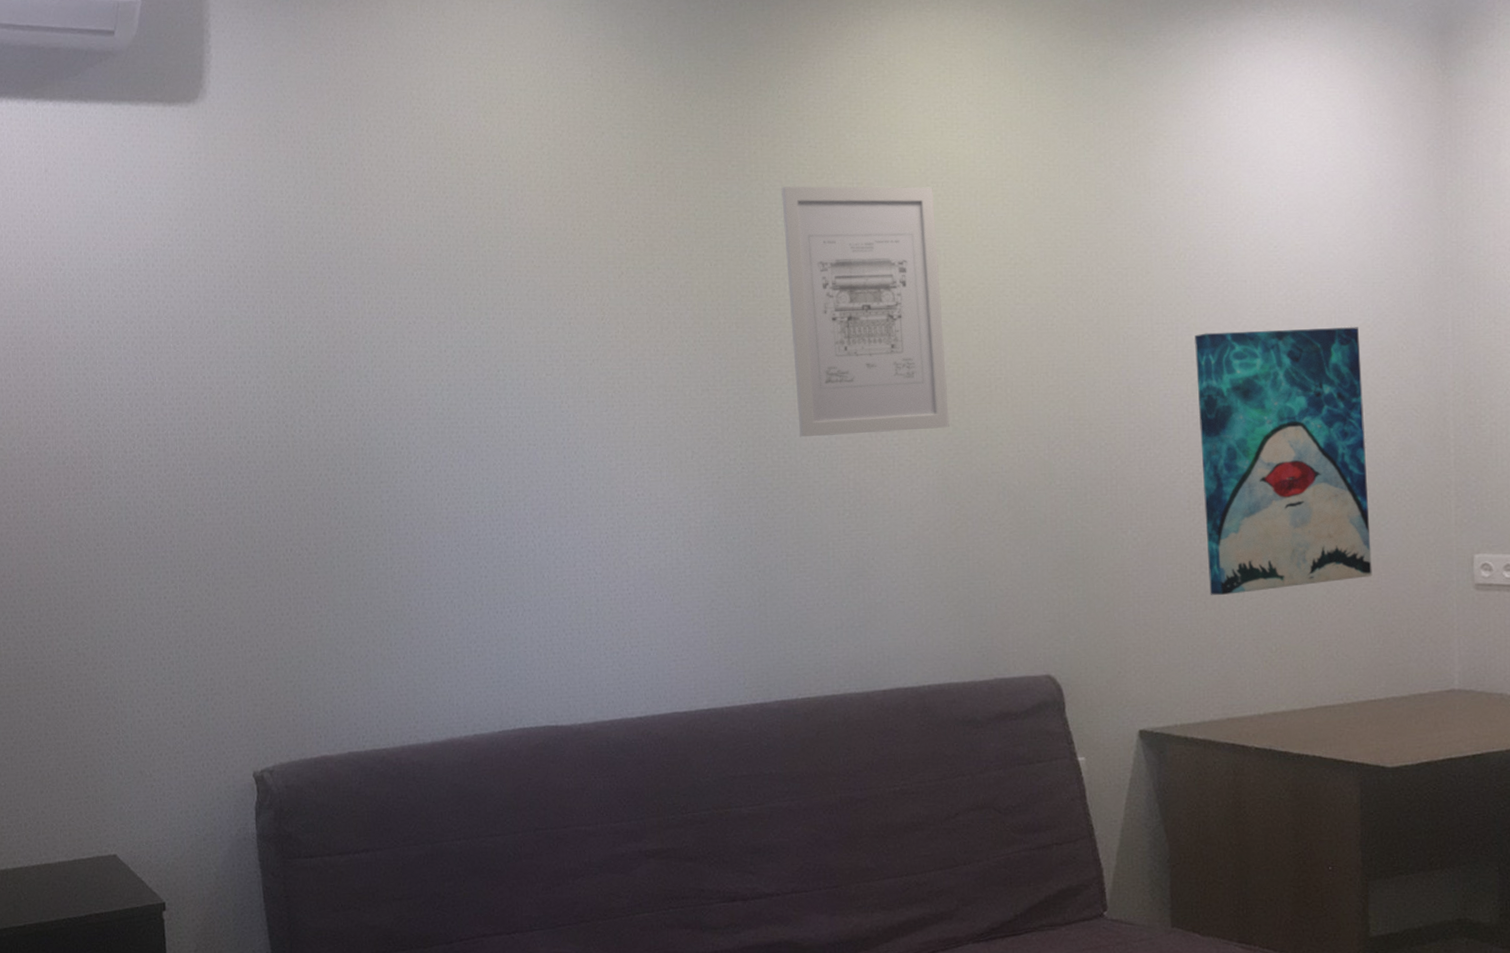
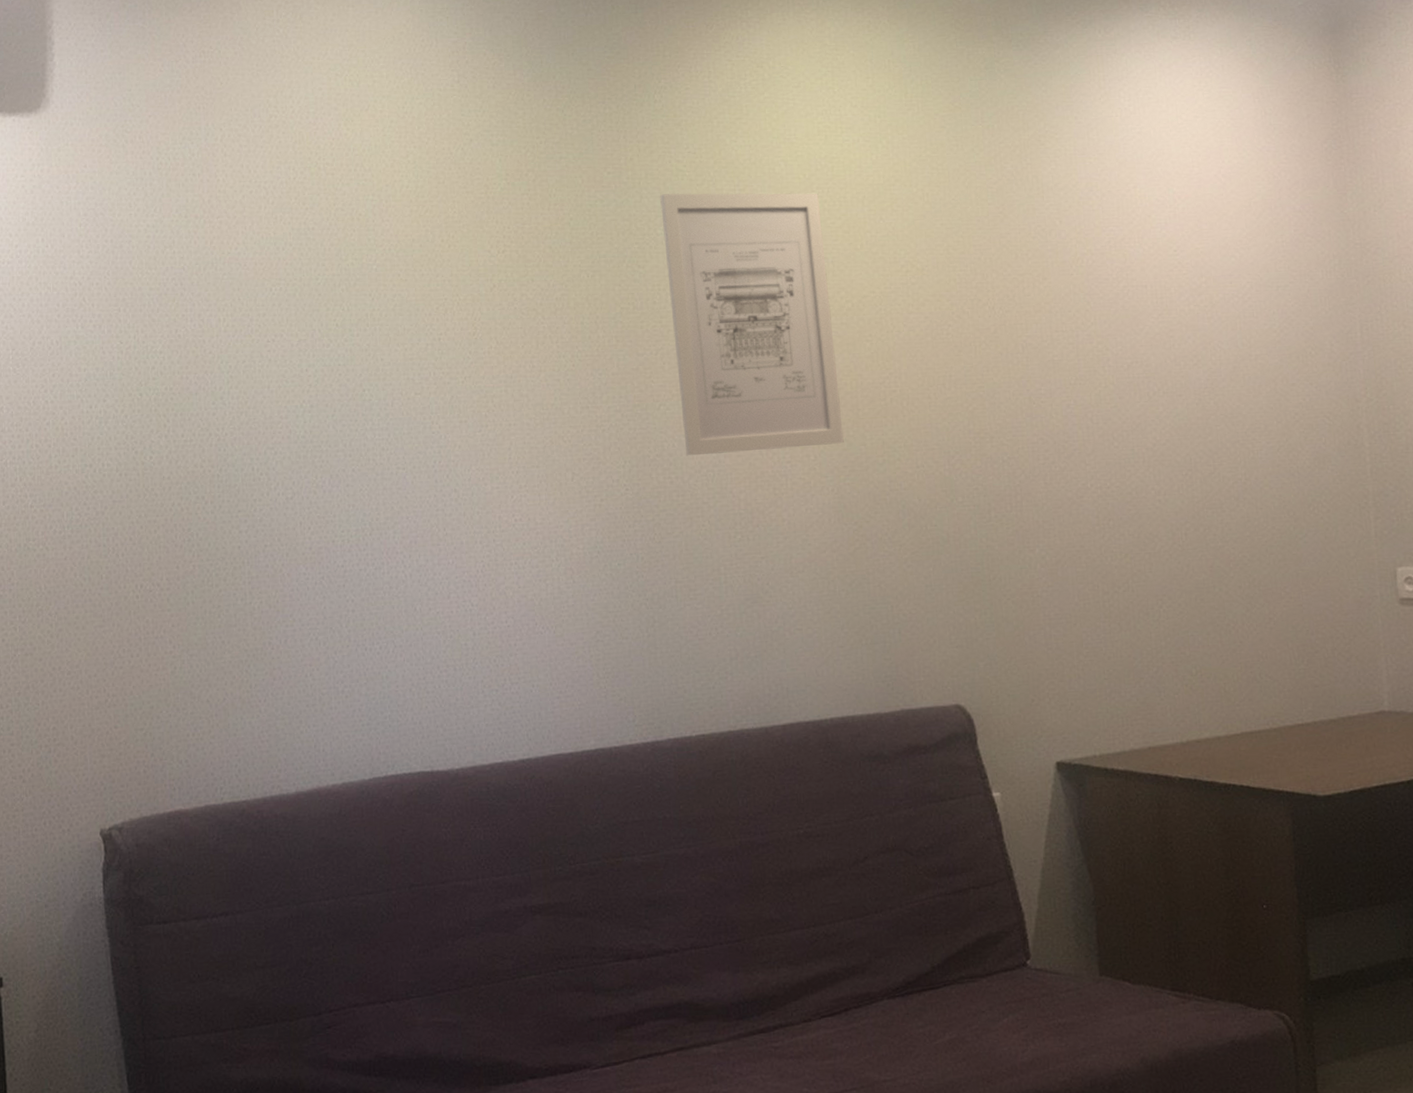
wall art: present [1195,327,1372,595] -> none [1096,332,1293,616]

